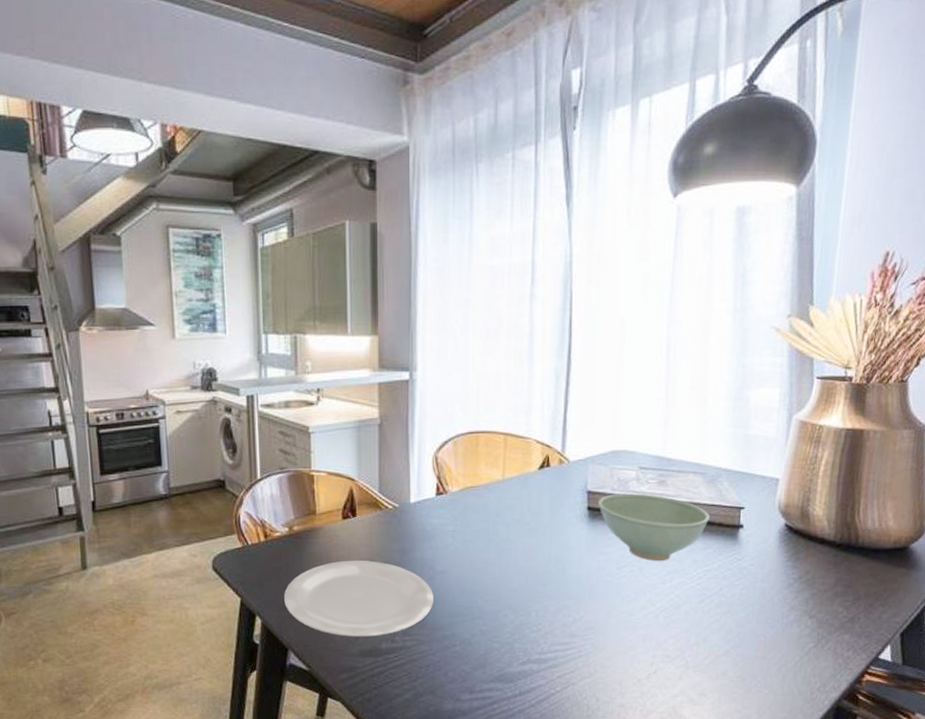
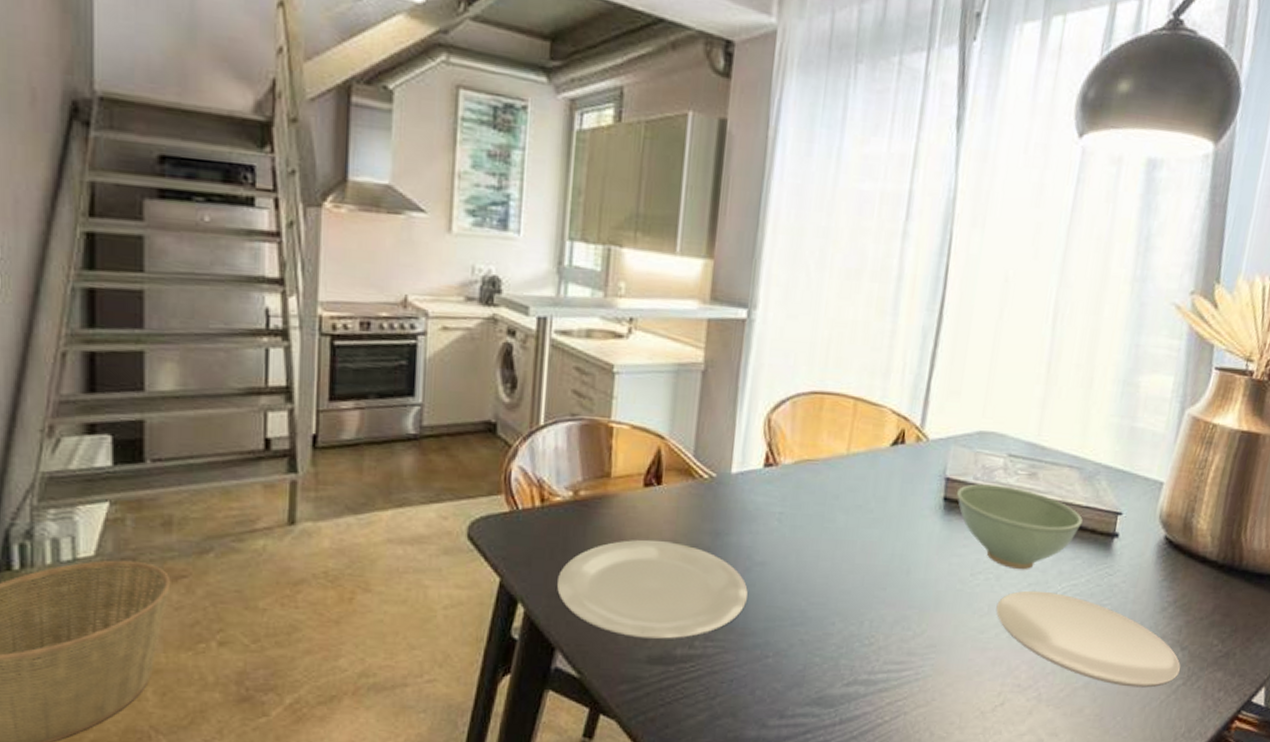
plate: none [642,577,811,652] -> present [996,590,1181,688]

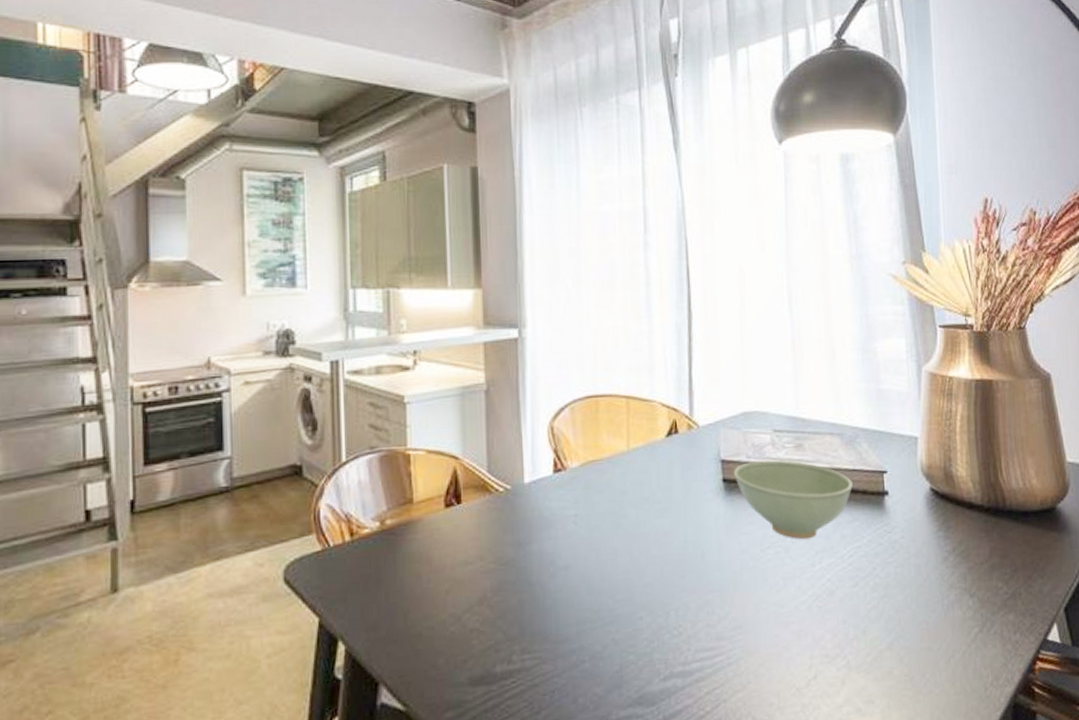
plate: present [557,539,748,640] -> none [374,558,556,661]
plate: present [996,590,1181,688] -> none [790,557,975,642]

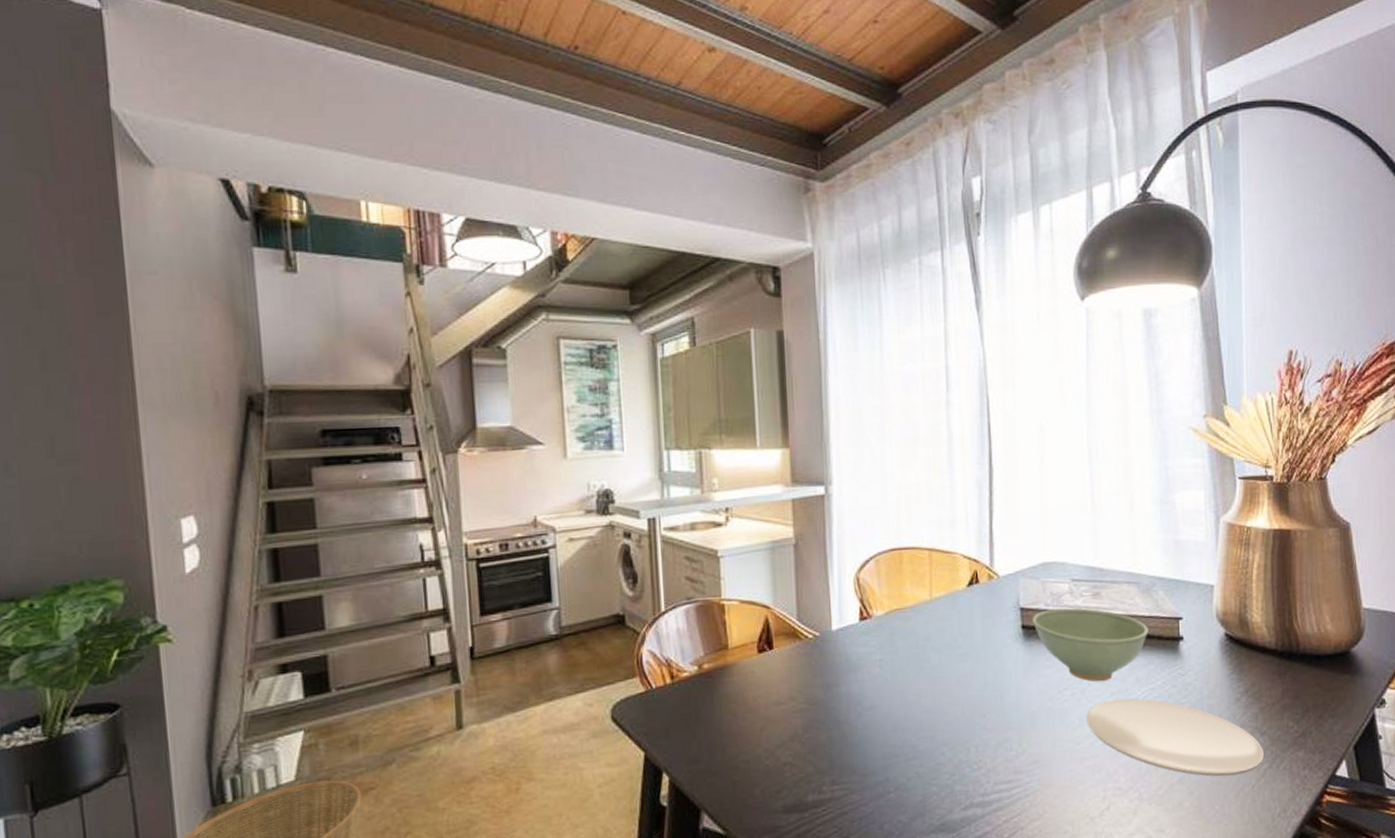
plate: none [790,557,975,642] -> present [1086,698,1265,777]

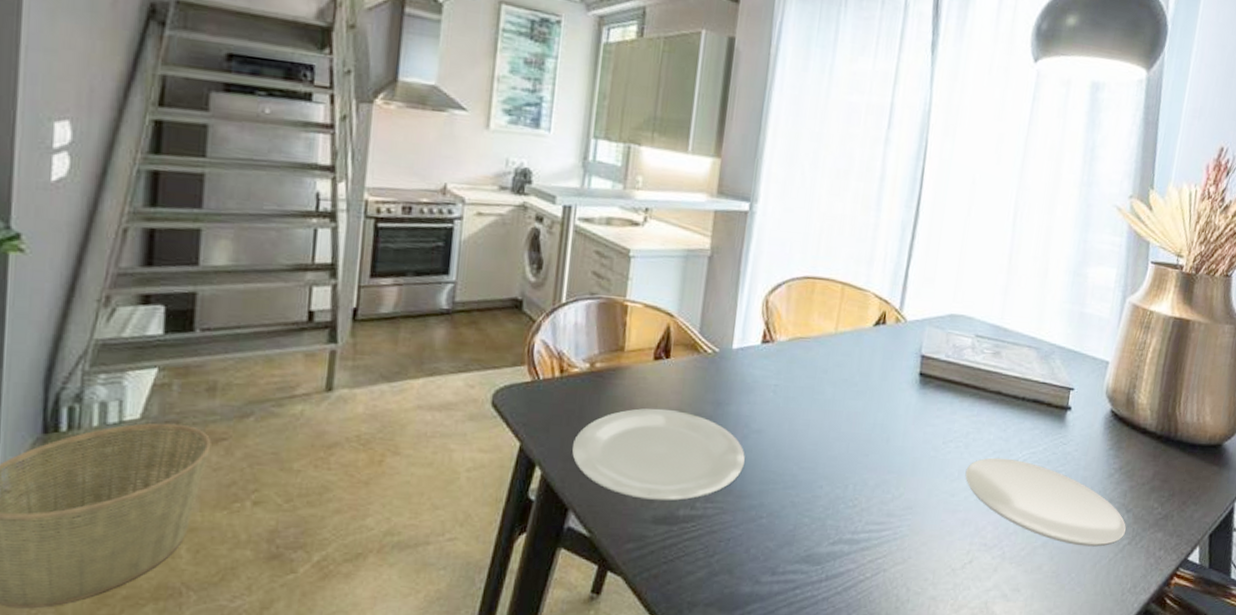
plate: none [694,699,863,791] -> present [572,408,745,502]
bowl: present [1031,607,1149,681] -> none [930,361,1041,438]

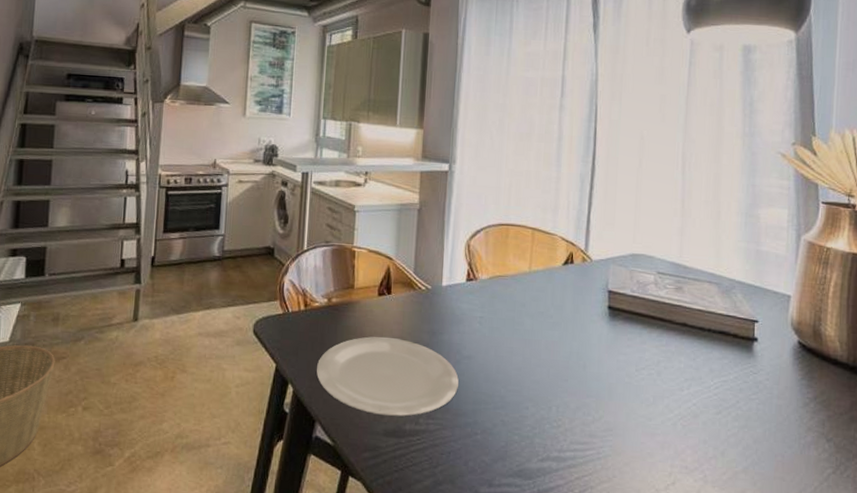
plate: present [965,457,1127,547] -> none [660,385,829,475]

